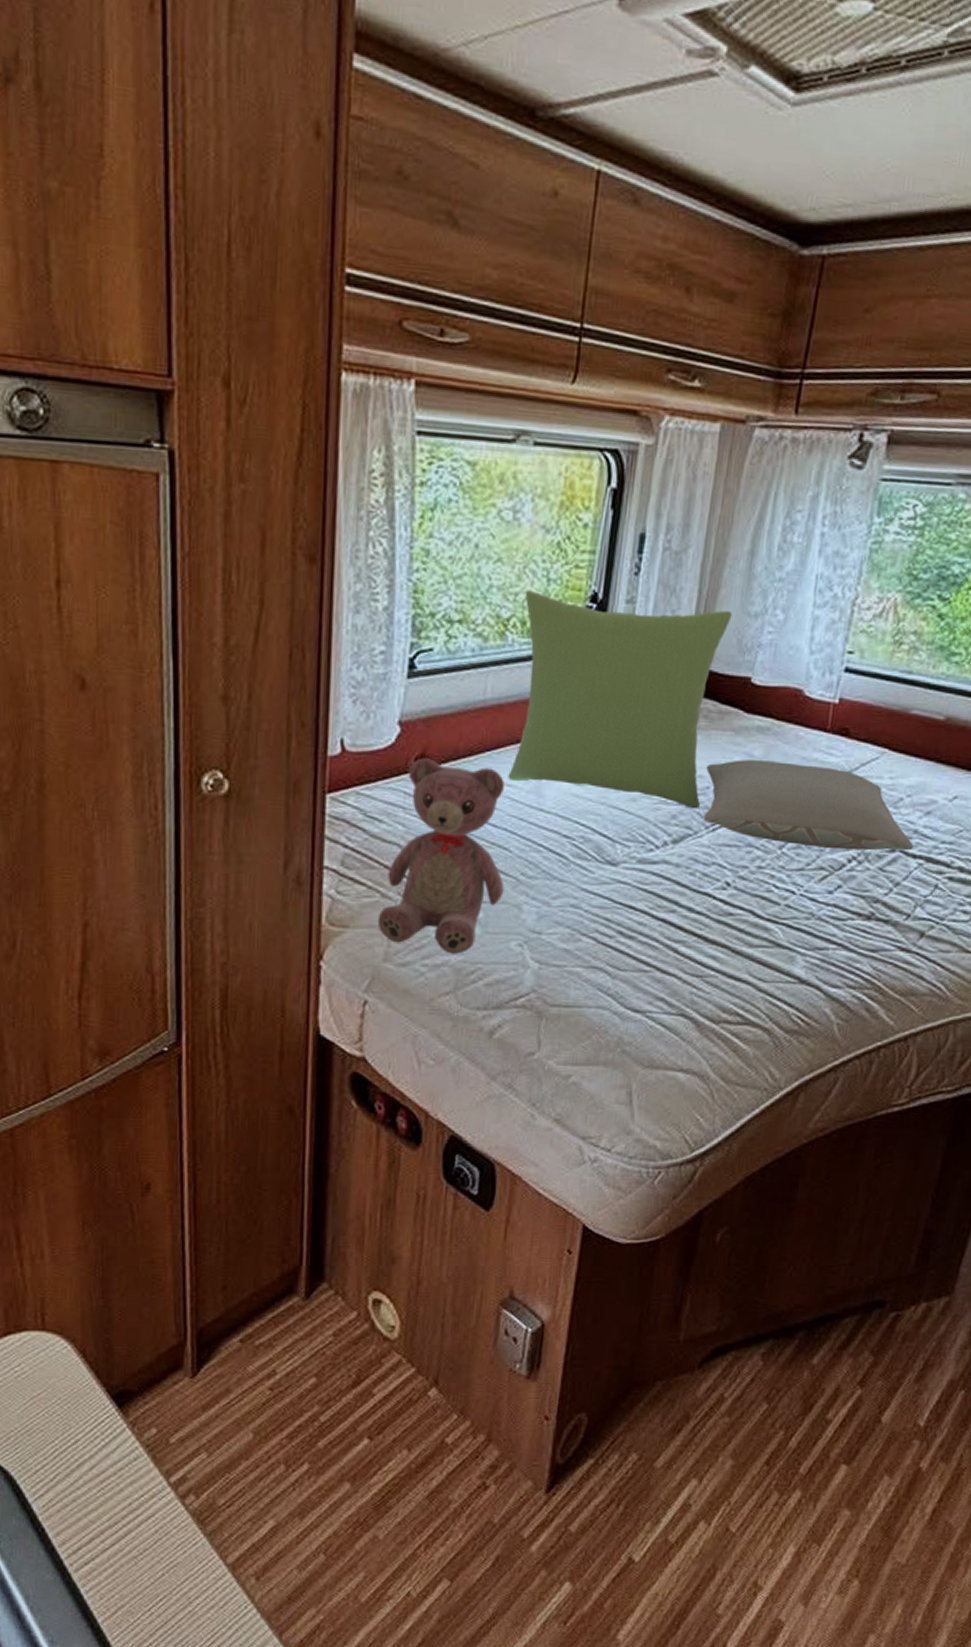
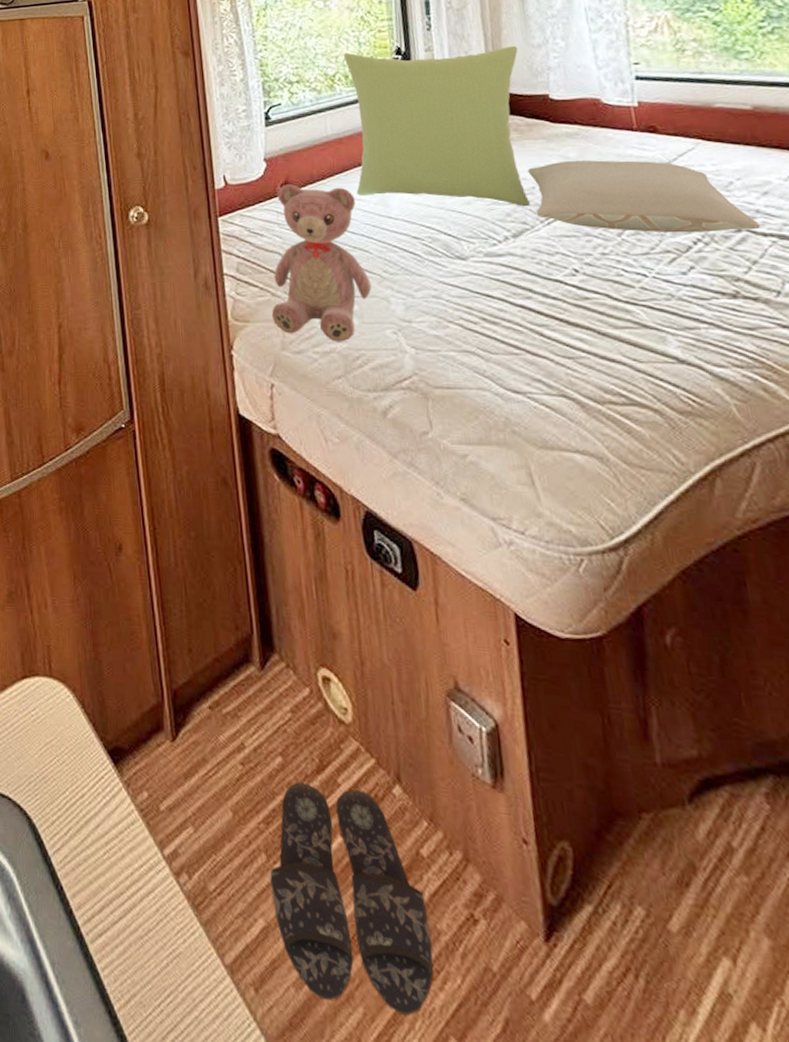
slippers: none [286,1397,442,1573] -> present [270,782,434,1015]

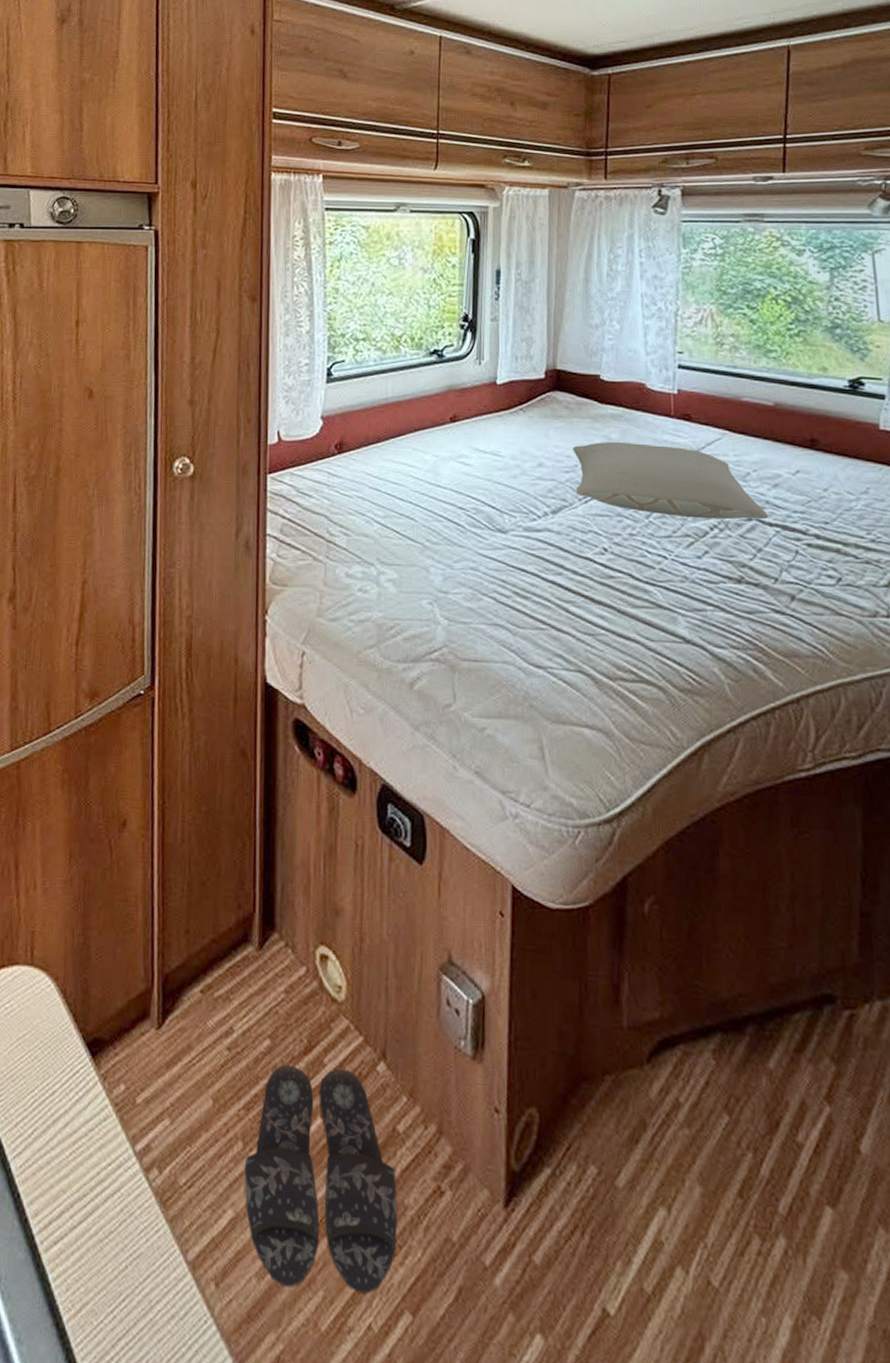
teddy bear: present [271,184,372,342] -> none [311,445,413,611]
pillow: present [343,46,530,206] -> none [409,314,577,483]

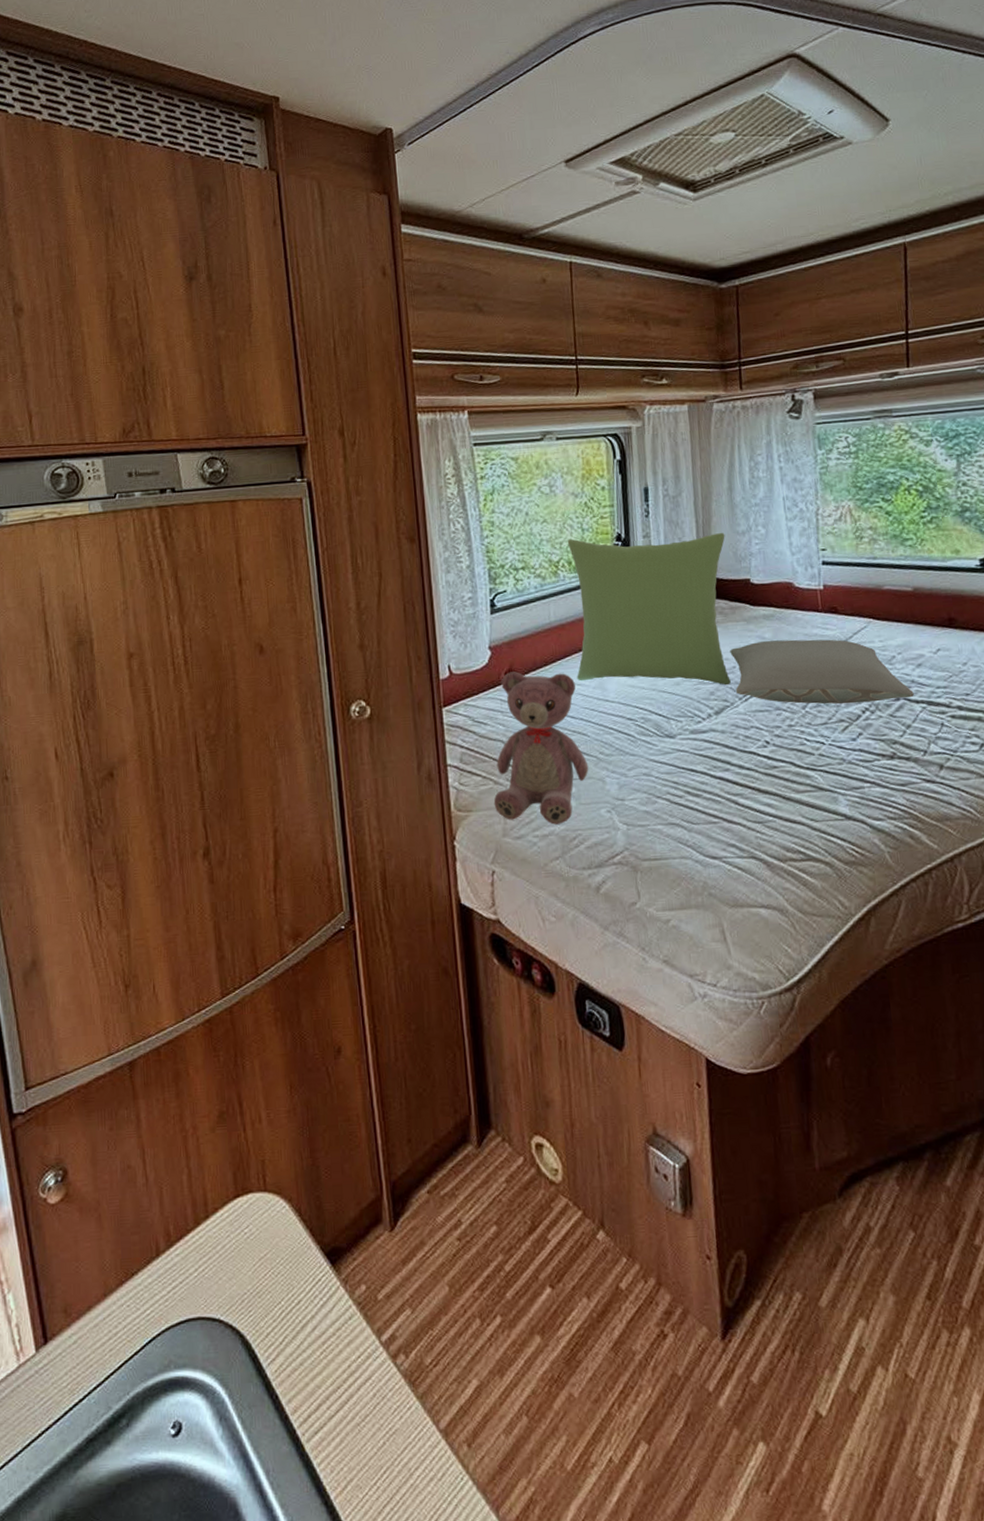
slippers: present [244,1064,397,1293] -> none [483,1242,629,1438]
teddy bear: none [311,445,413,611] -> present [493,671,589,825]
pillow: none [409,314,577,483] -> present [567,533,731,685]

